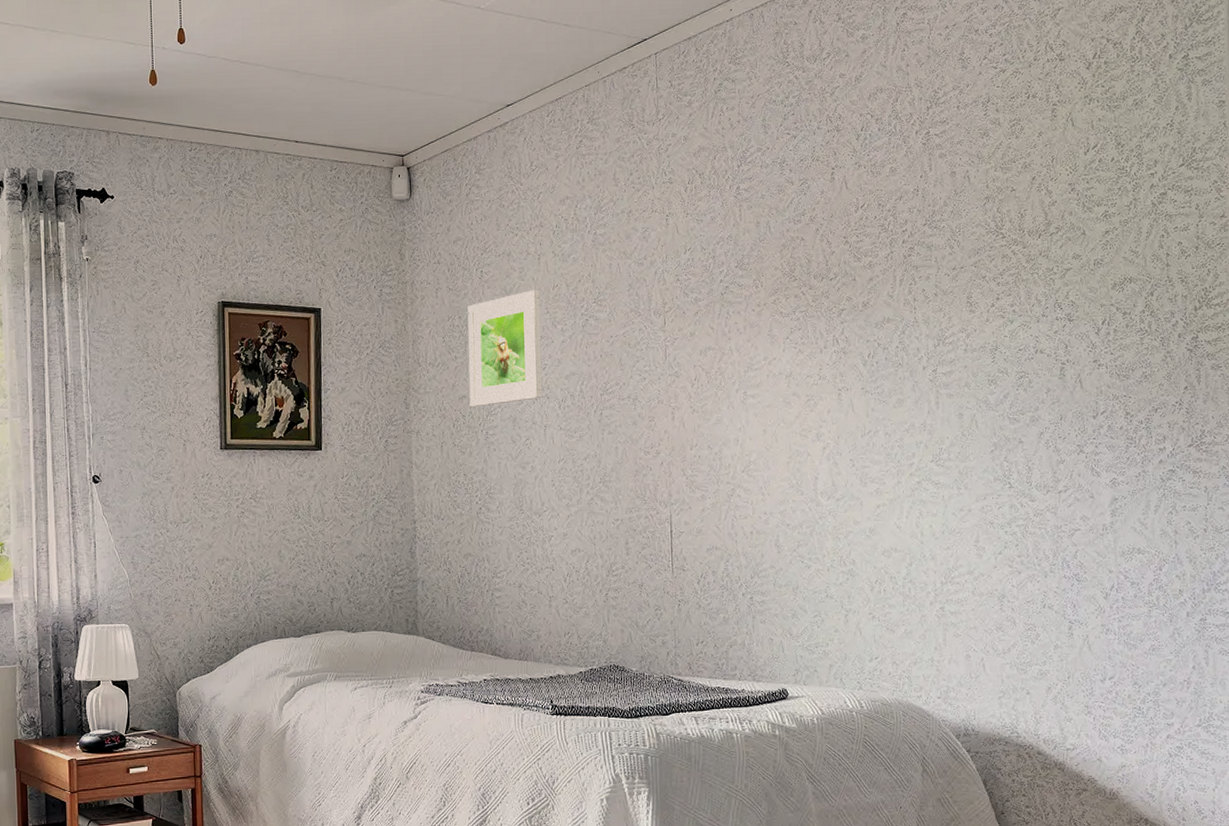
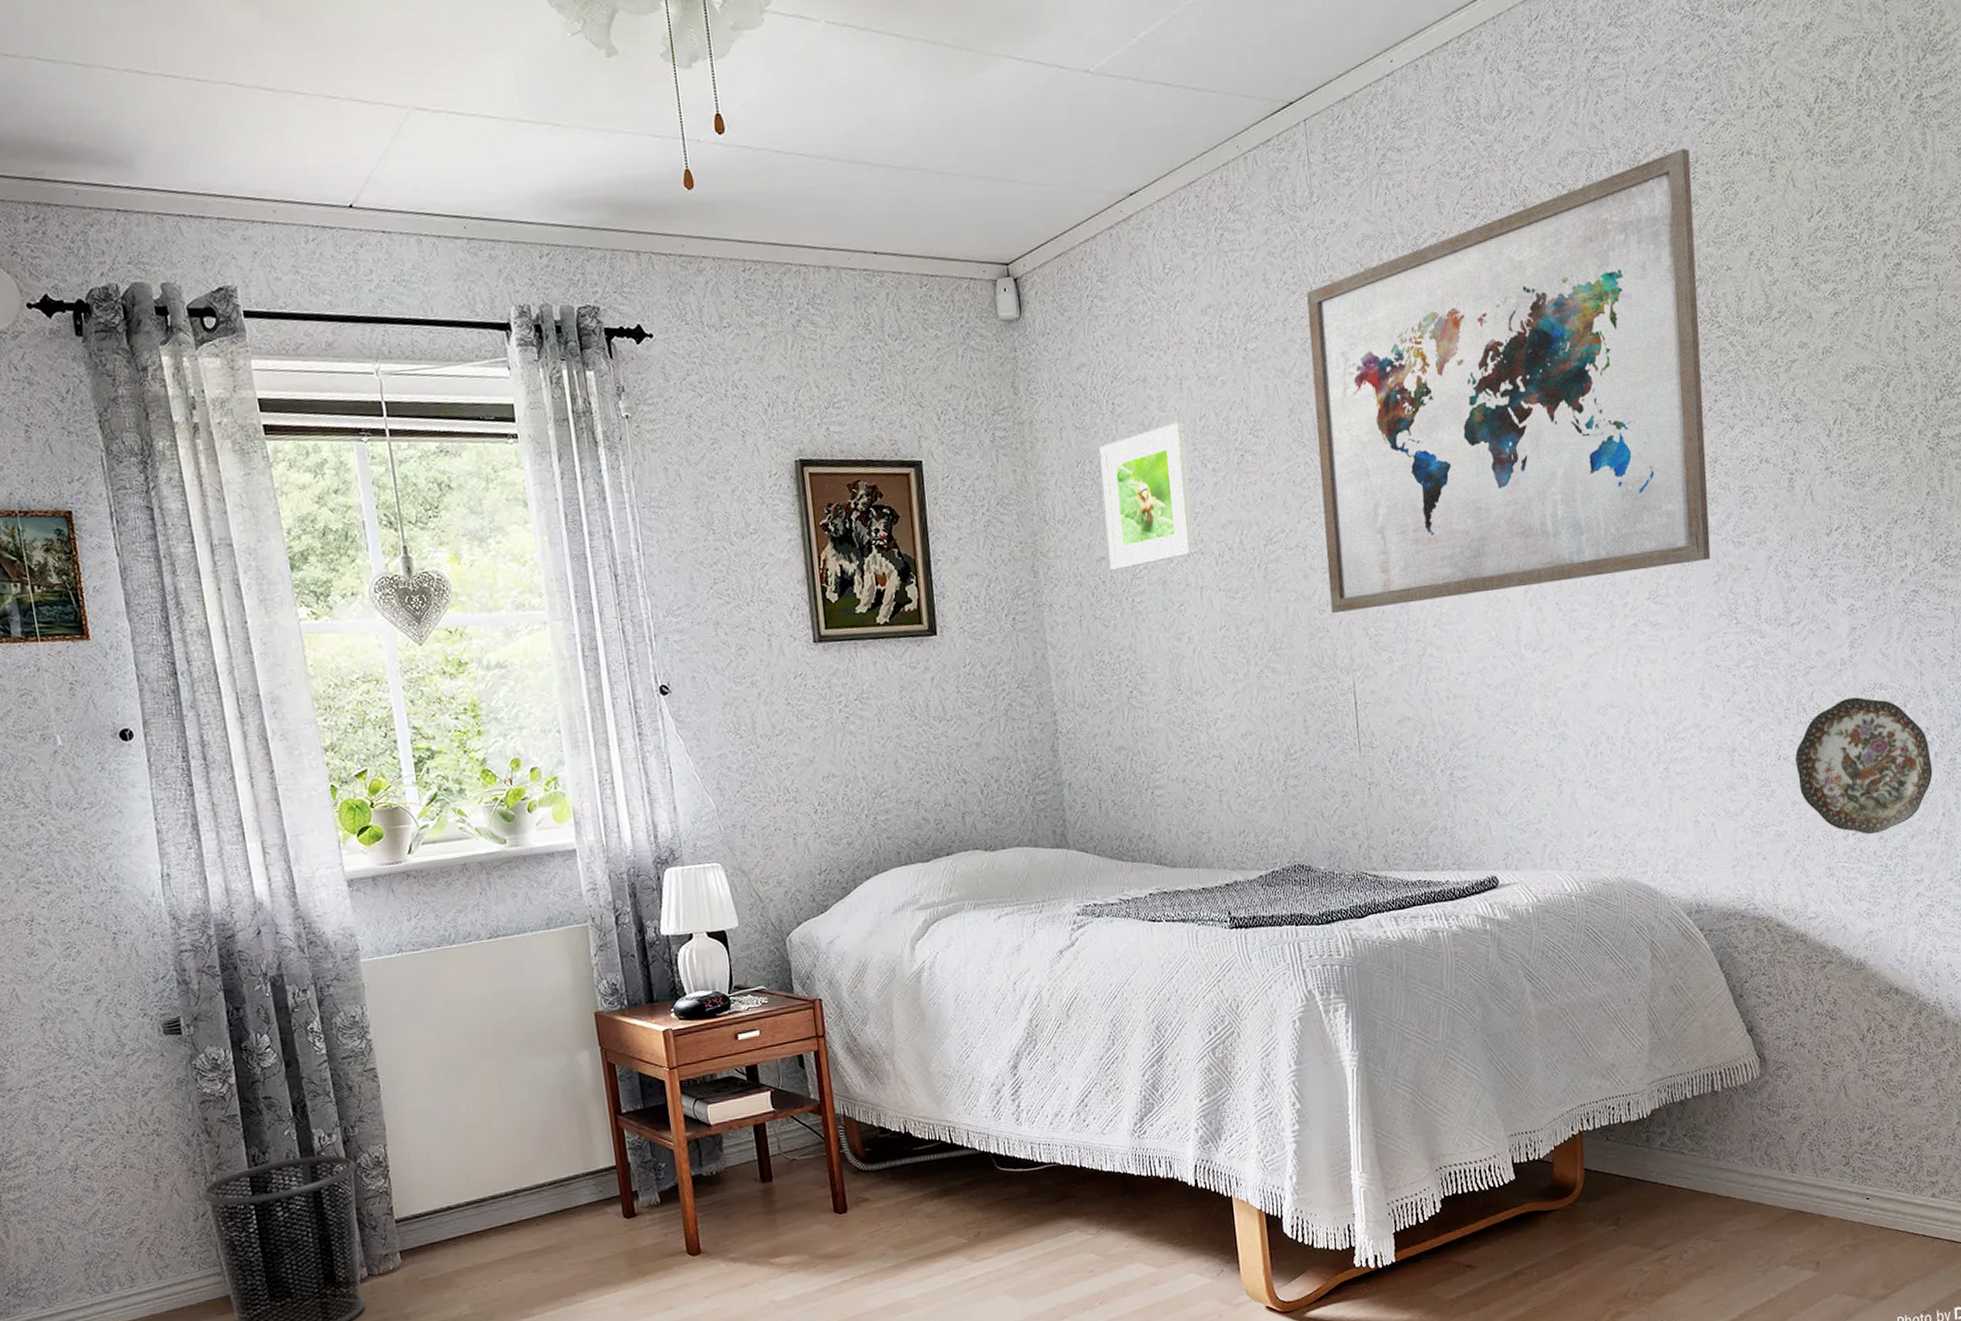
wall art: none [649,89,989,454] -> present [1307,147,1711,613]
decorative plate: none [1058,559,1185,680] -> present [1794,697,1933,835]

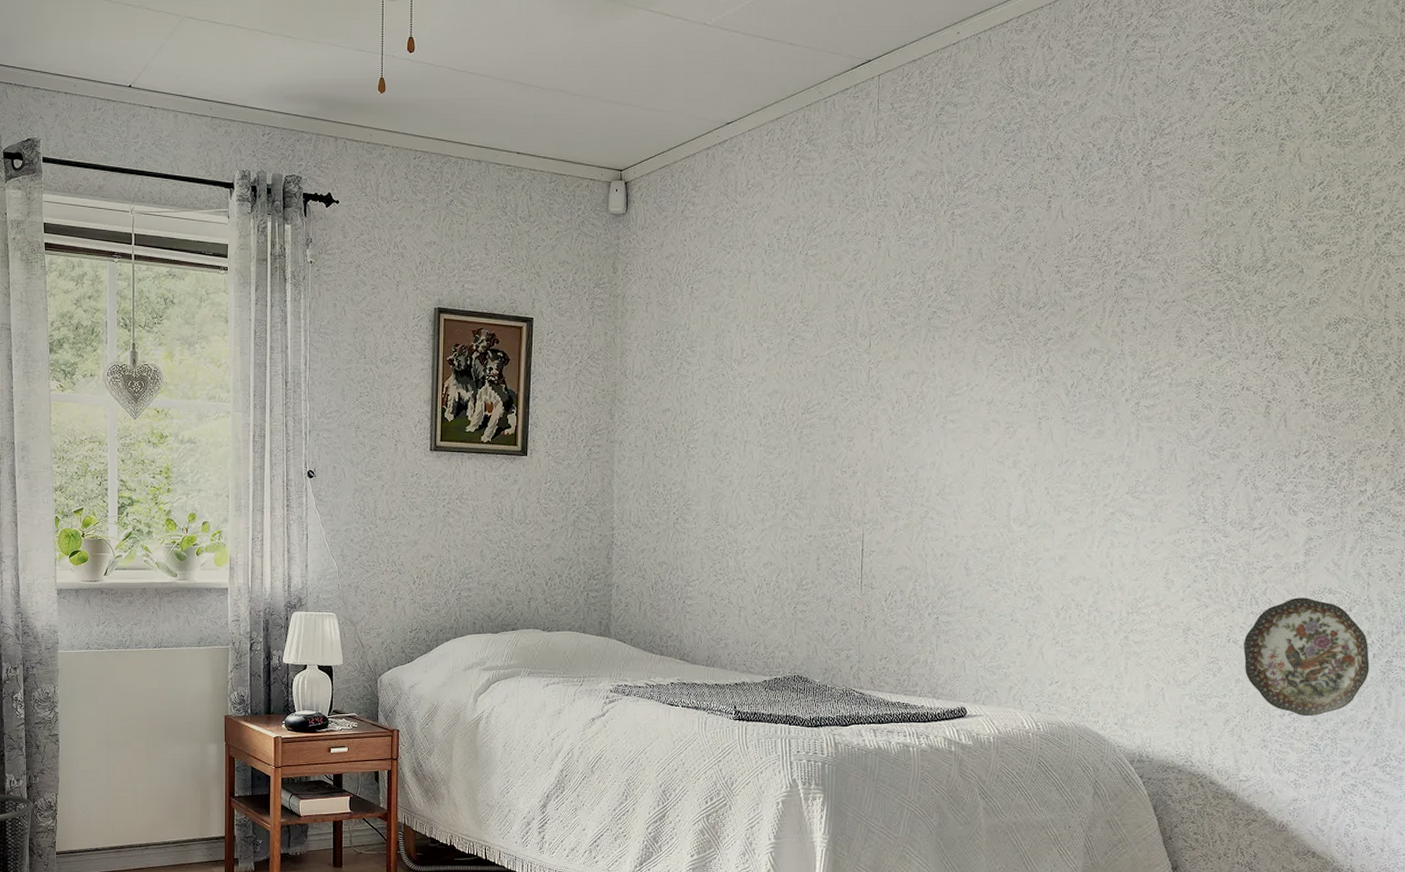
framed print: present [1099,421,1196,571] -> none [673,307,749,421]
wall art: present [1307,147,1711,613] -> none [851,121,1209,474]

